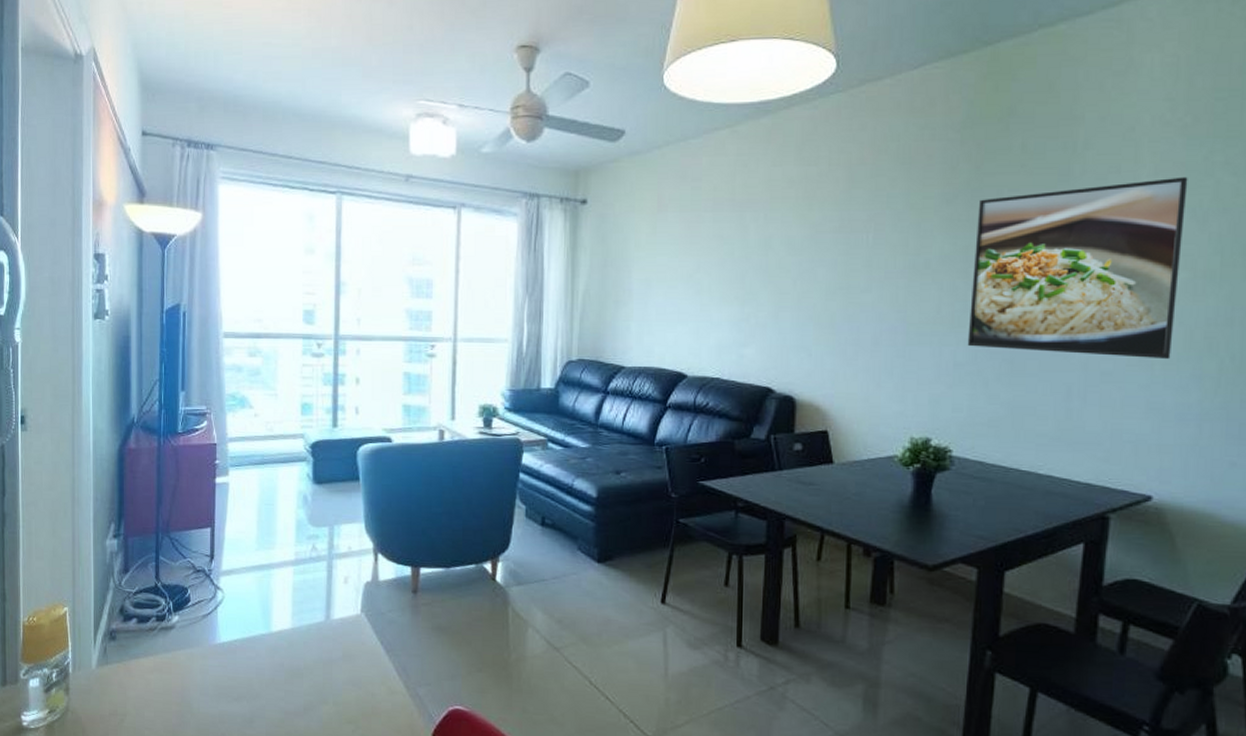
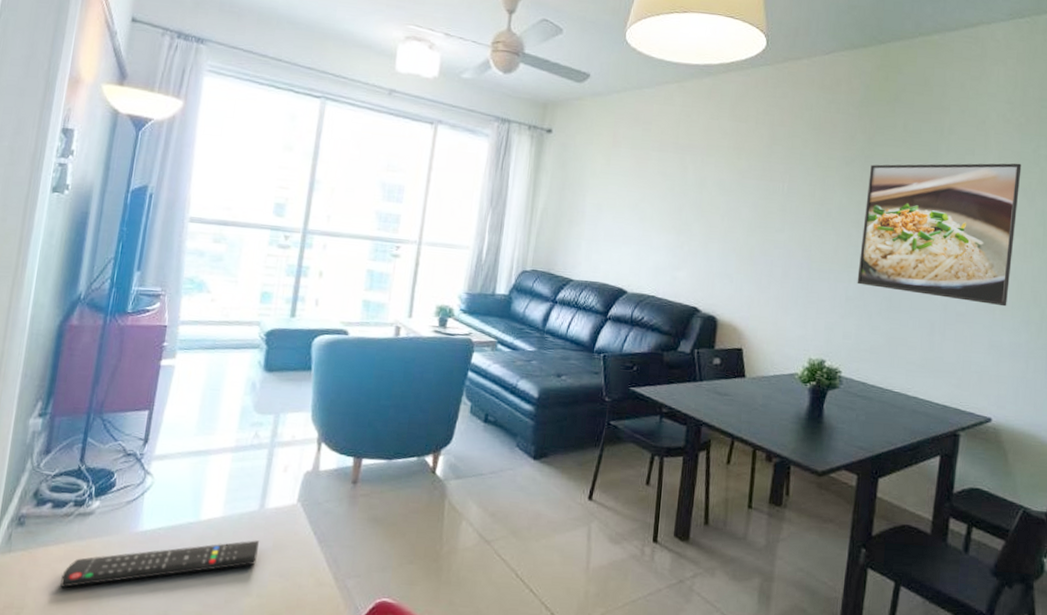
remote control: none [155,650,330,696] -> present [60,540,260,588]

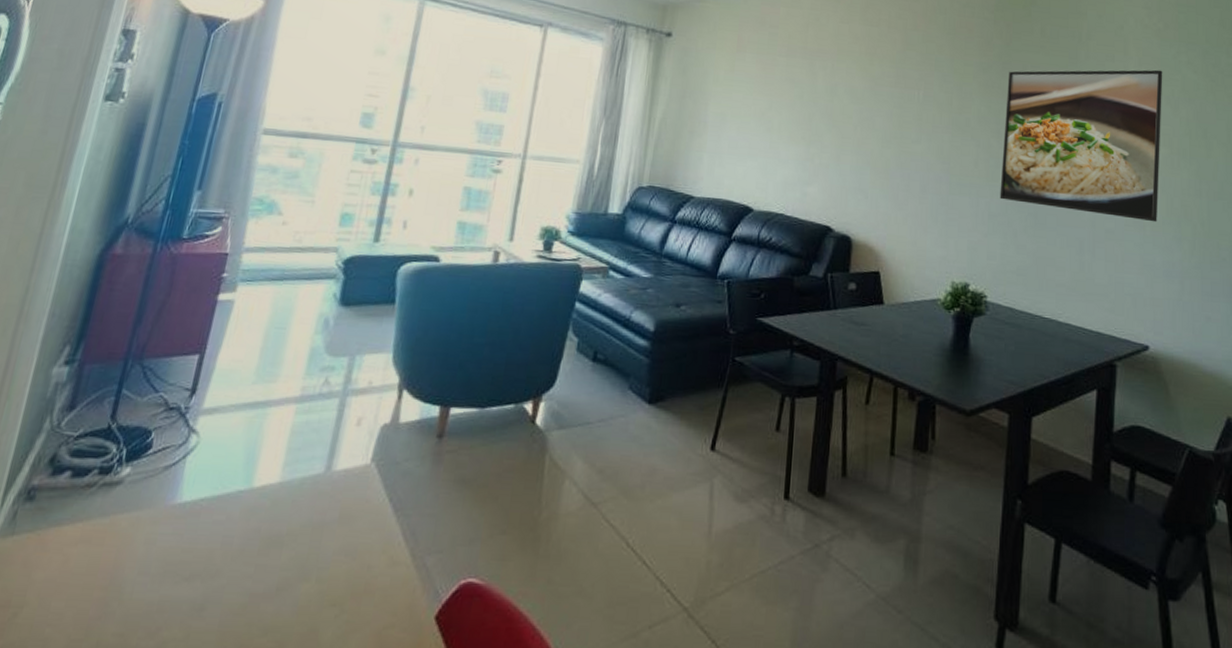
remote control: present [60,540,260,588] -> none [72,510,324,578]

